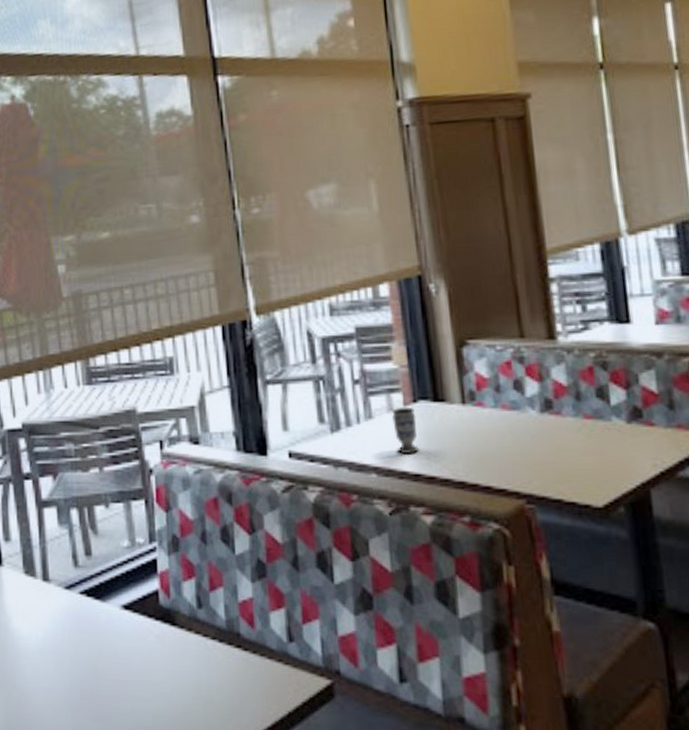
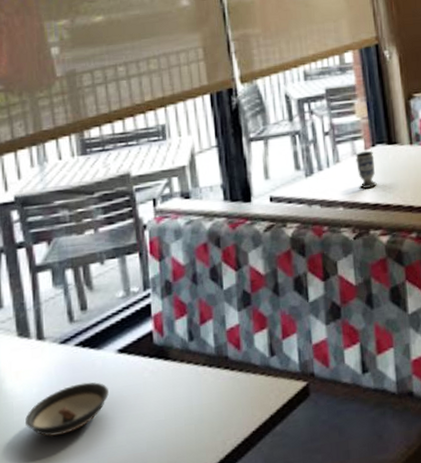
saucer: none [31,635,113,688] -> present [25,382,109,436]

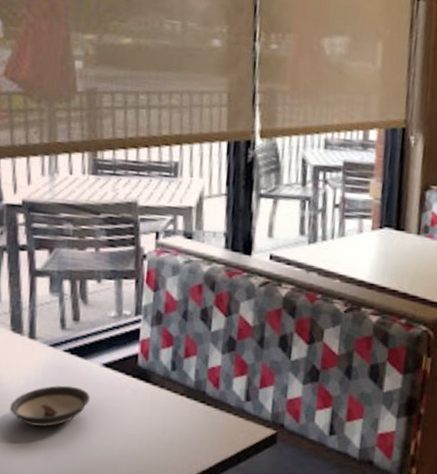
cup: present [355,150,377,190] -> none [360,230,380,268]

